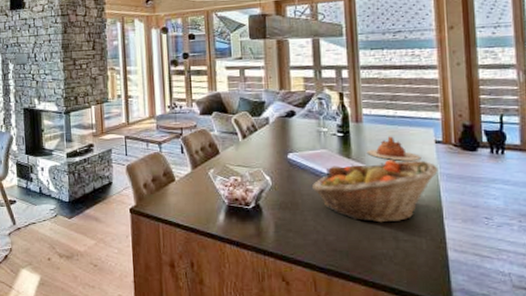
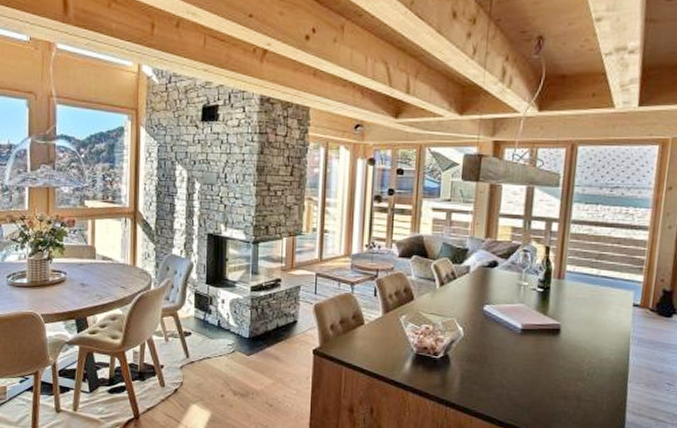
fruit basket: present [311,160,438,223] -> none [503,319,631,382]
teapot: present [366,136,421,161] -> none [563,295,617,322]

